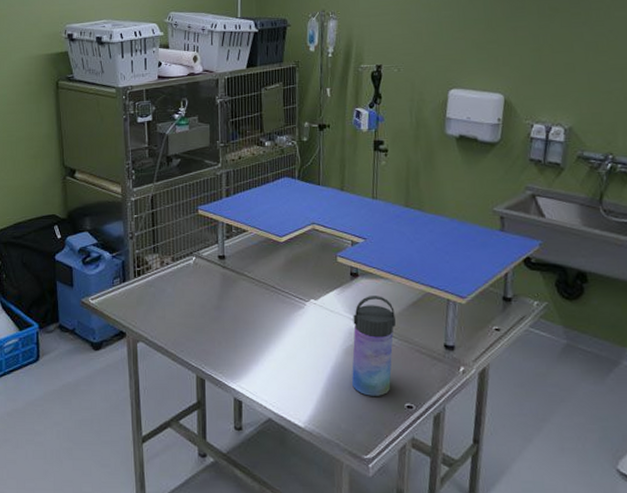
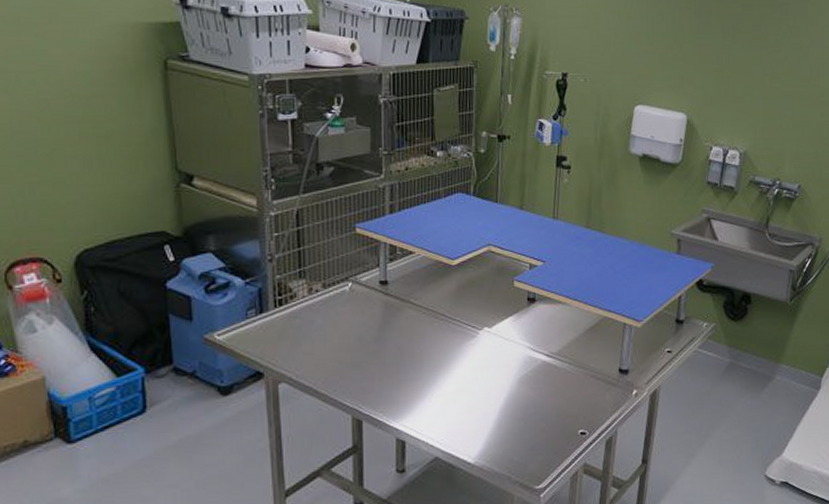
water bottle: present [351,296,396,396] -> none [525,321,572,426]

